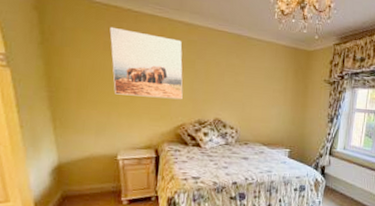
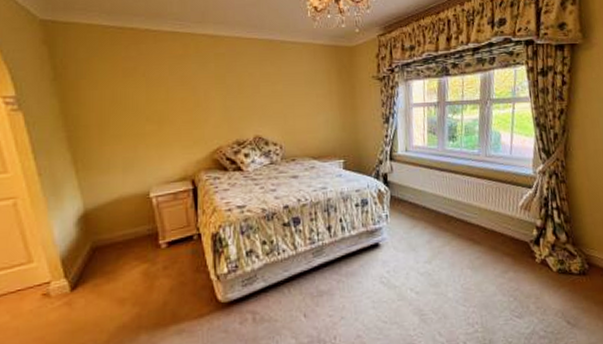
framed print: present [110,26,183,100] -> none [128,51,216,125]

